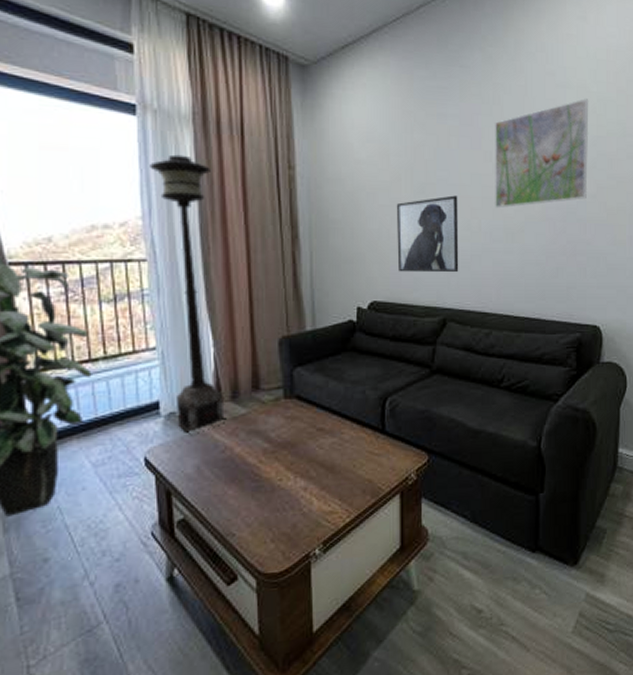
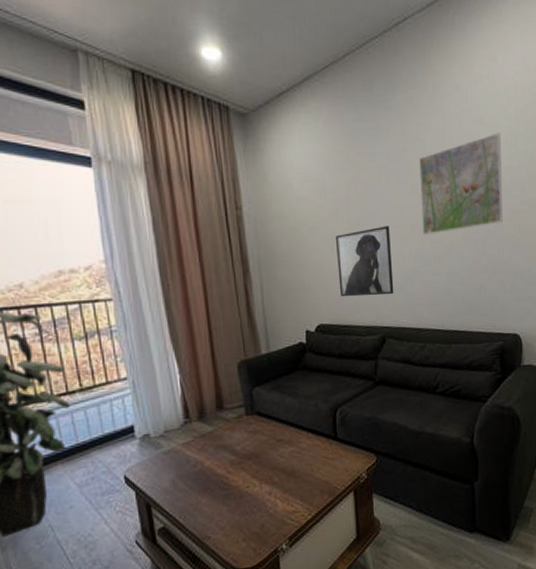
floor lamp: present [150,154,225,436] -> none [108,201,194,454]

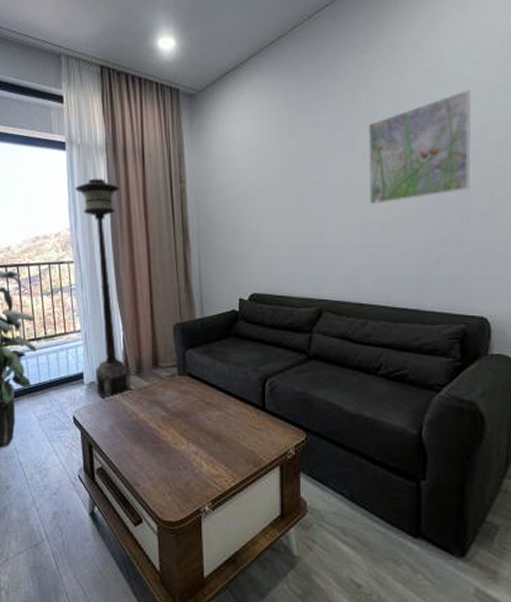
floor lamp: none [108,201,194,454] -> present [75,178,132,402]
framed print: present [335,226,394,297] -> none [273,195,334,267]

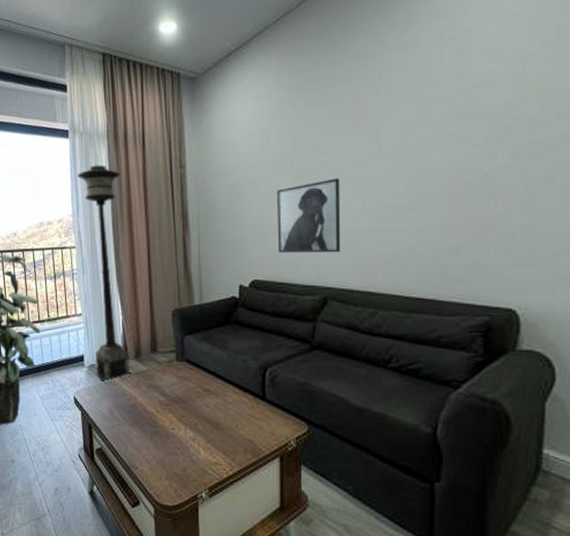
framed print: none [273,195,334,267] -> present [276,178,341,253]
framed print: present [368,90,471,205] -> none [380,59,502,188]

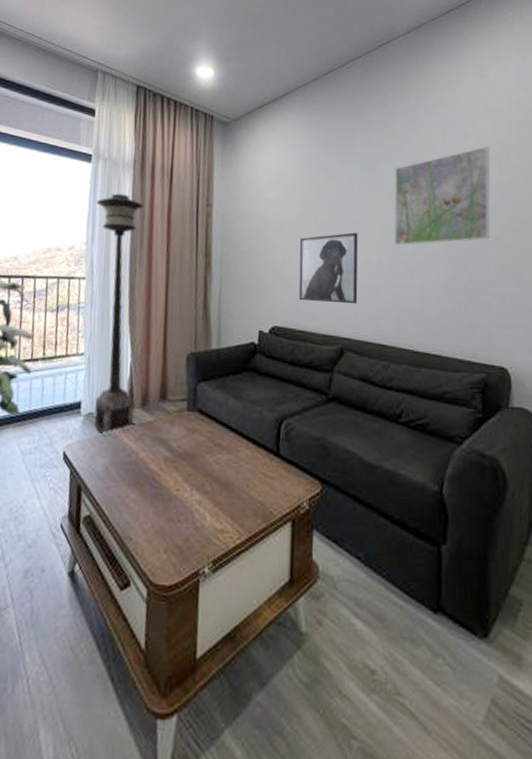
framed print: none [380,59,502,188] -> present [393,146,491,246]

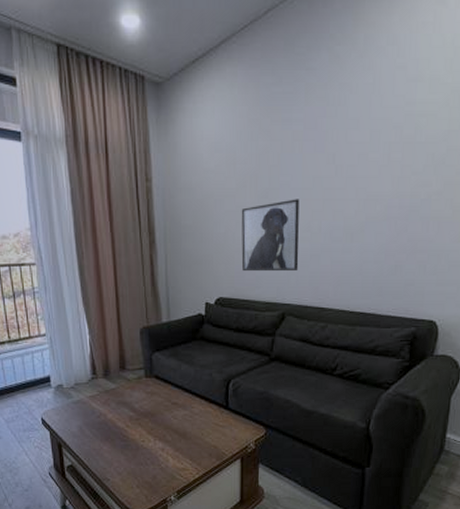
floor lamp: present [94,193,143,437] -> none [34,174,99,404]
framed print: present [393,146,491,246] -> none [335,91,442,210]

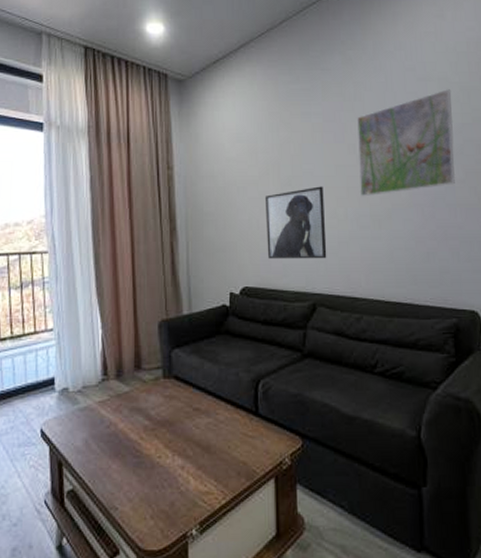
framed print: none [335,91,442,210] -> present [357,89,456,197]

